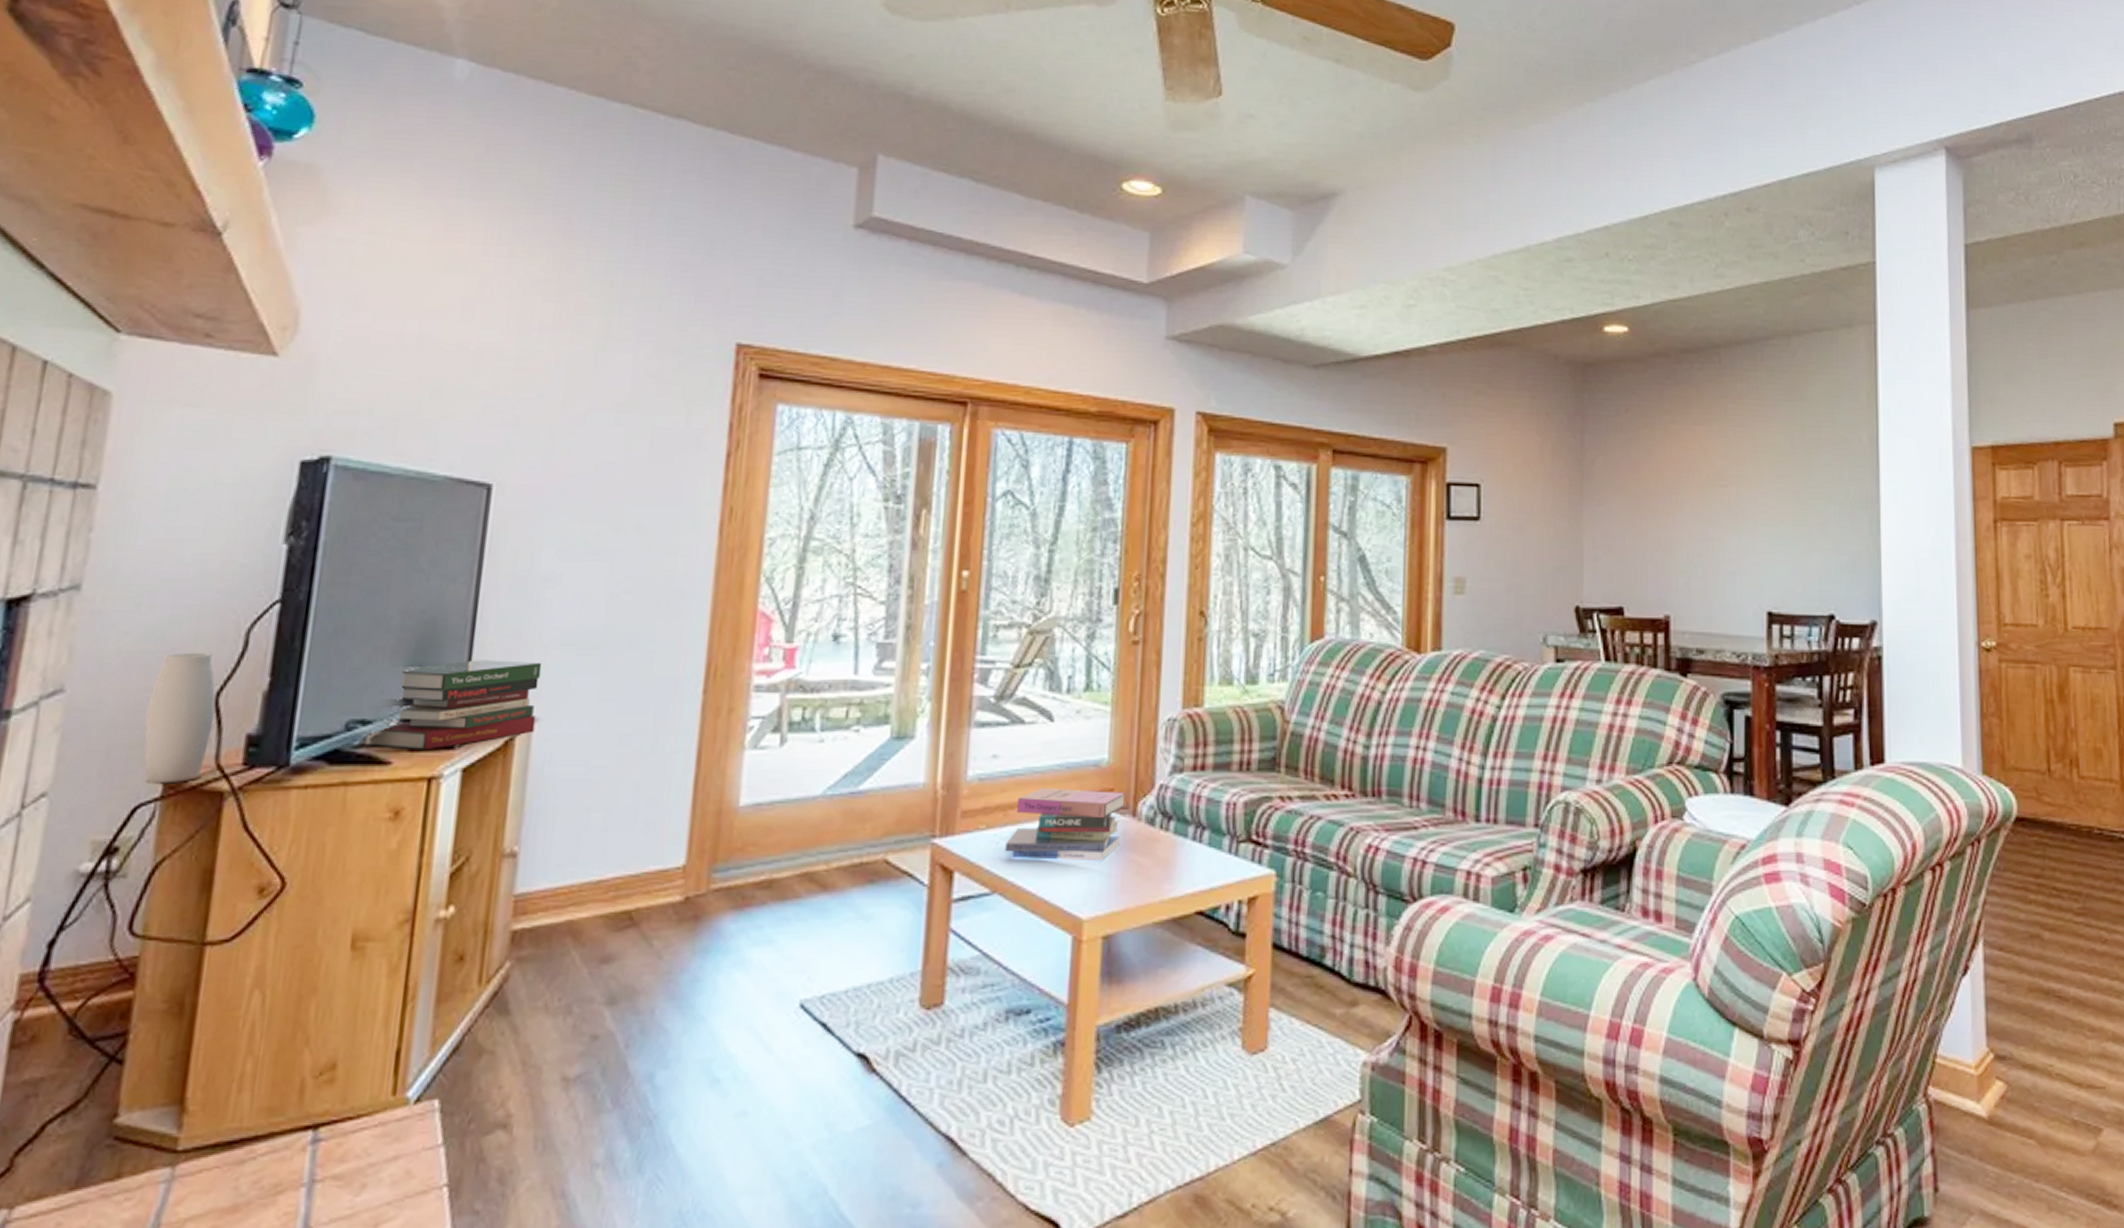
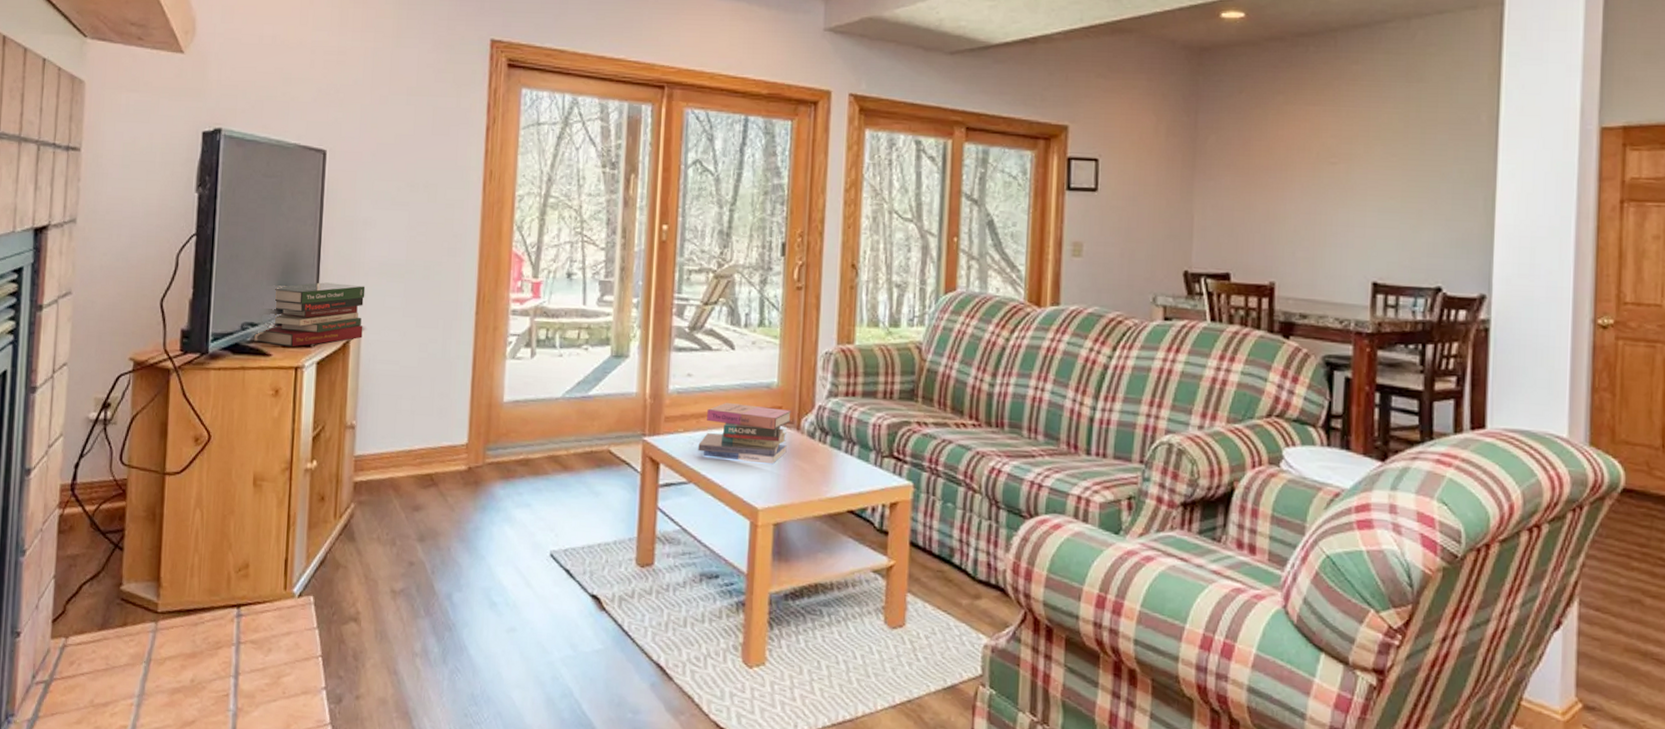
vase: present [144,652,217,784] -> none [120,269,162,362]

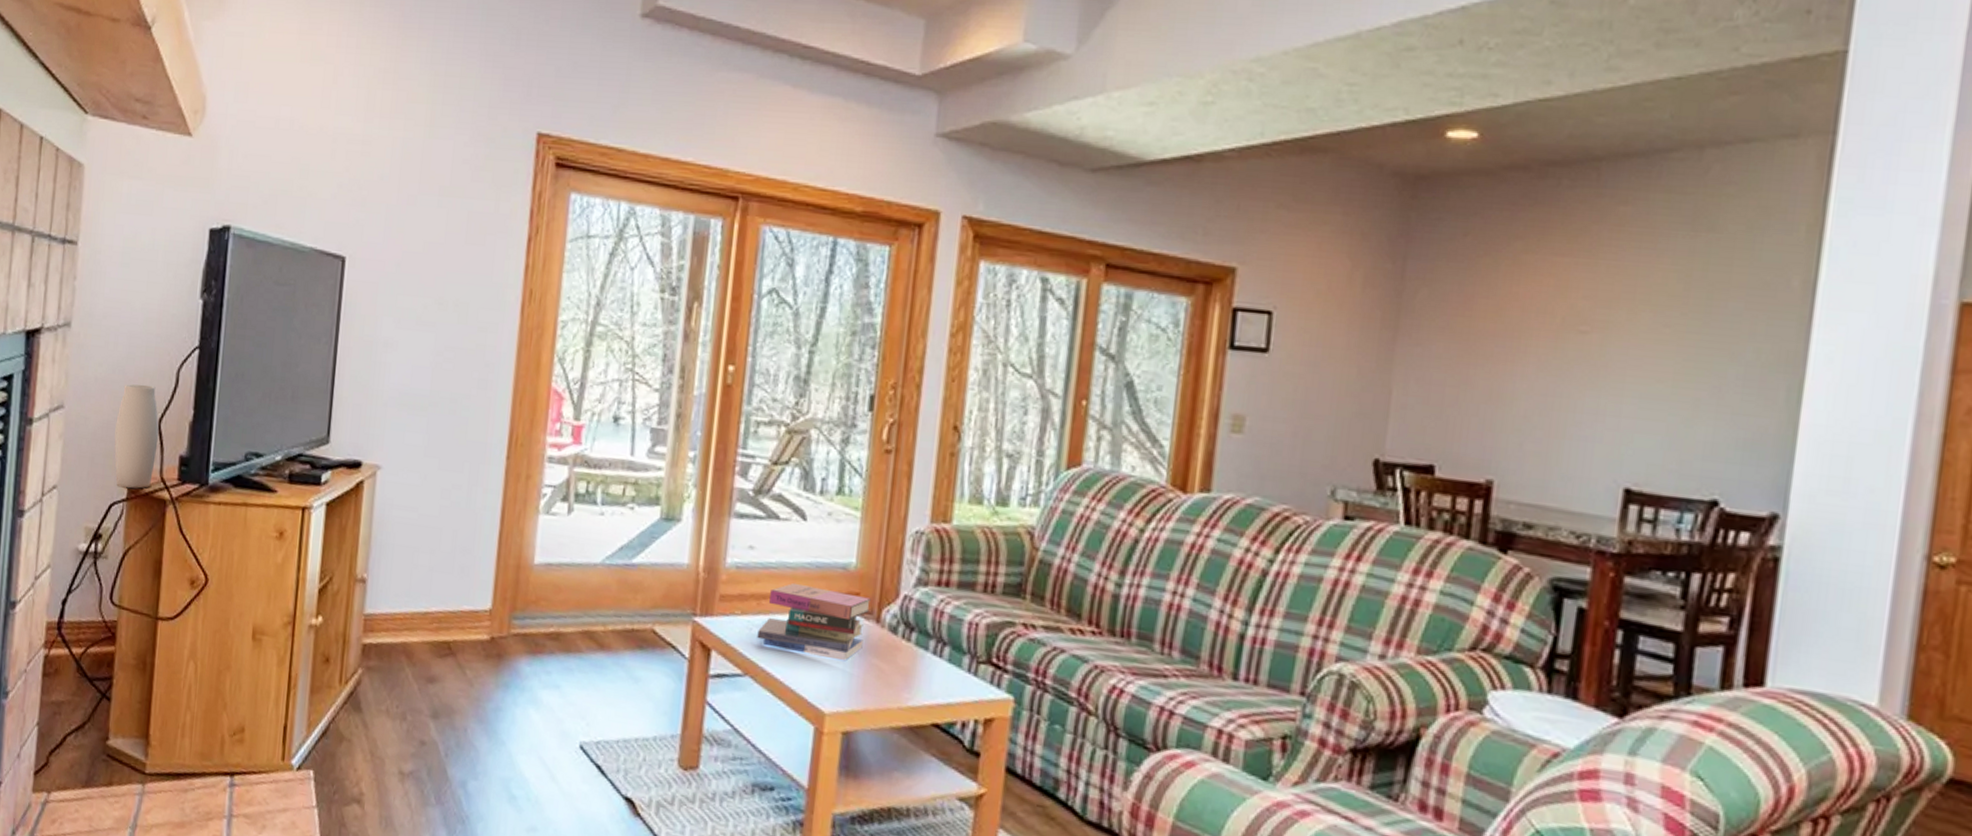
vase: none [120,269,162,362] -> present [114,384,159,489]
books: present [253,282,366,347] -> none [257,410,384,485]

